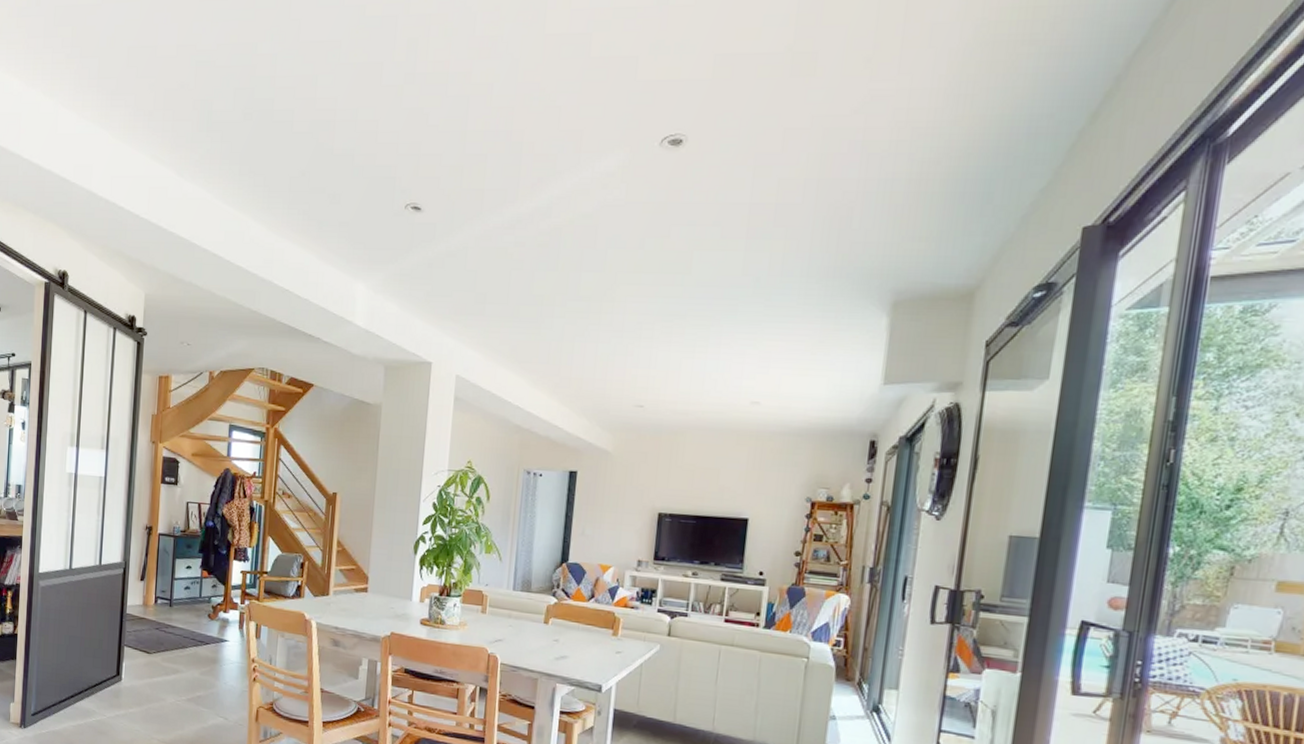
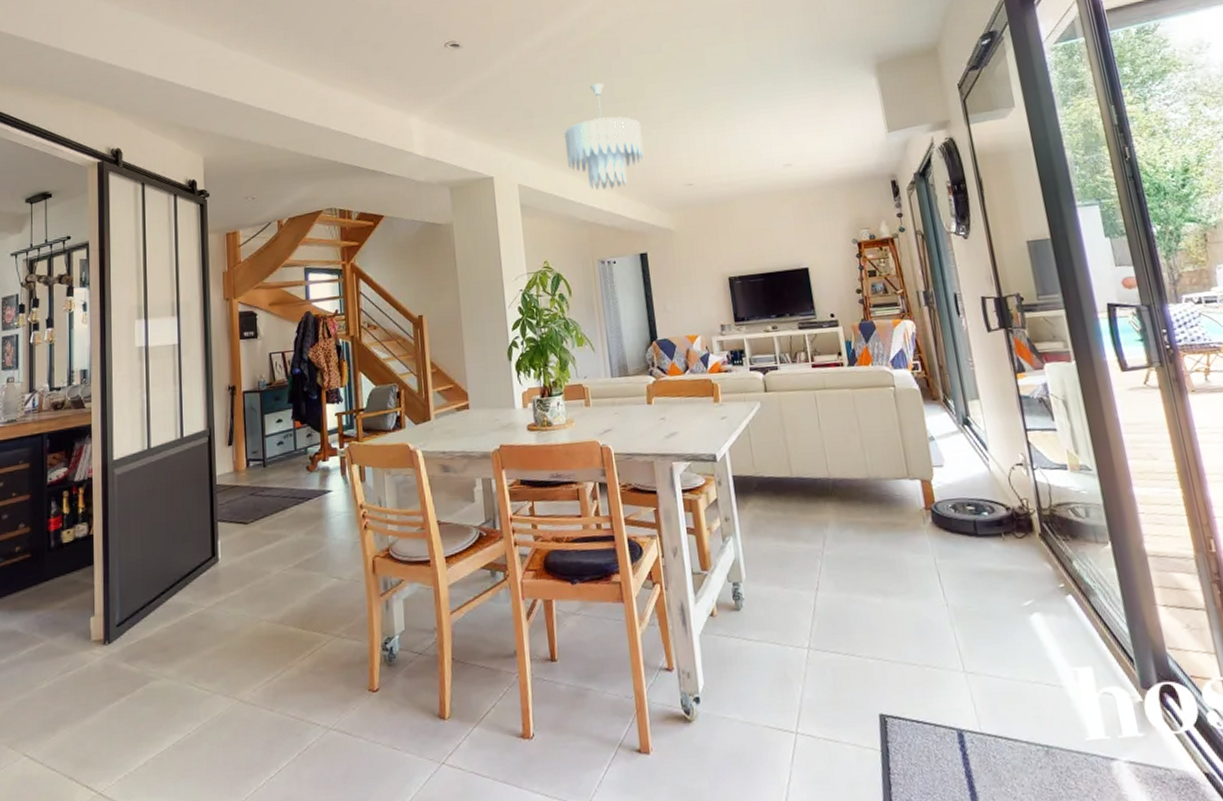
ceiling light fixture: none [512,275,601,397] -> present [564,82,644,191]

